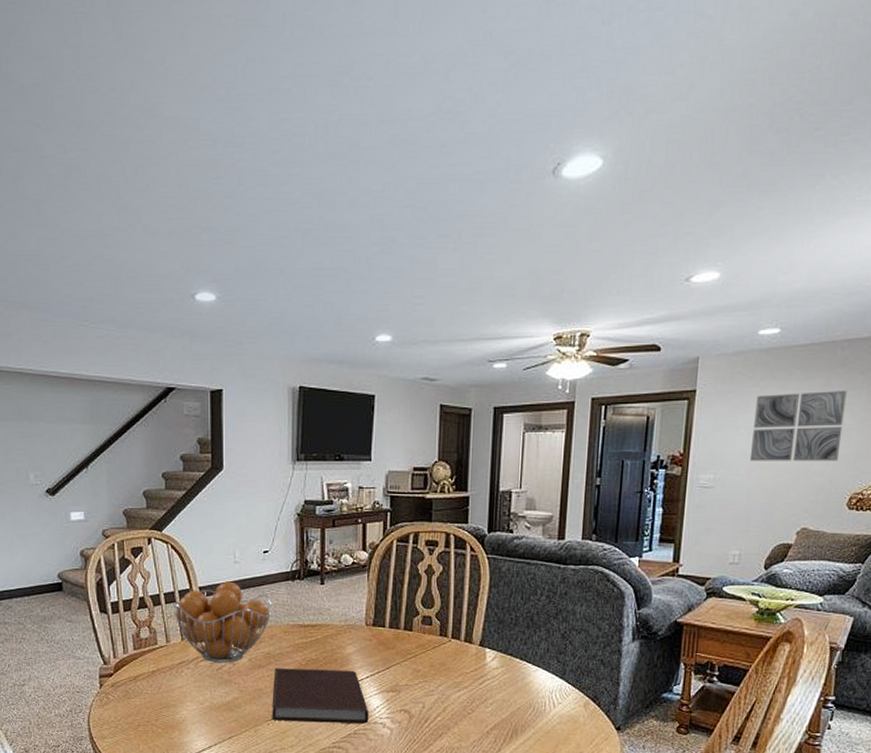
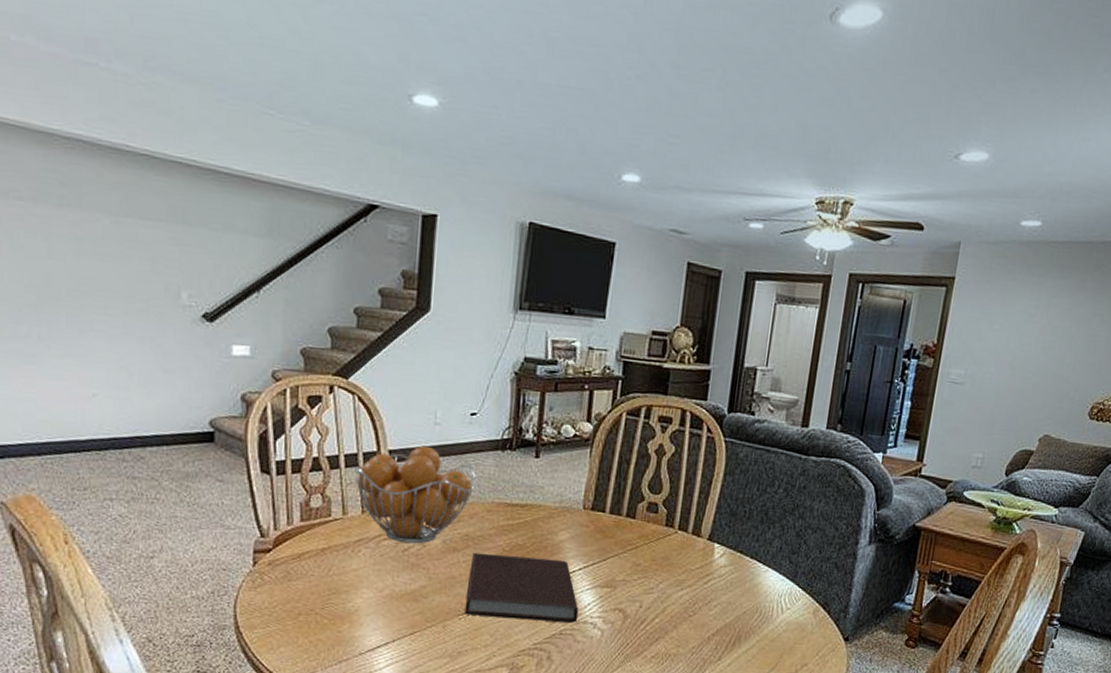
wall art: present [749,391,847,461] -> none [1000,290,1098,367]

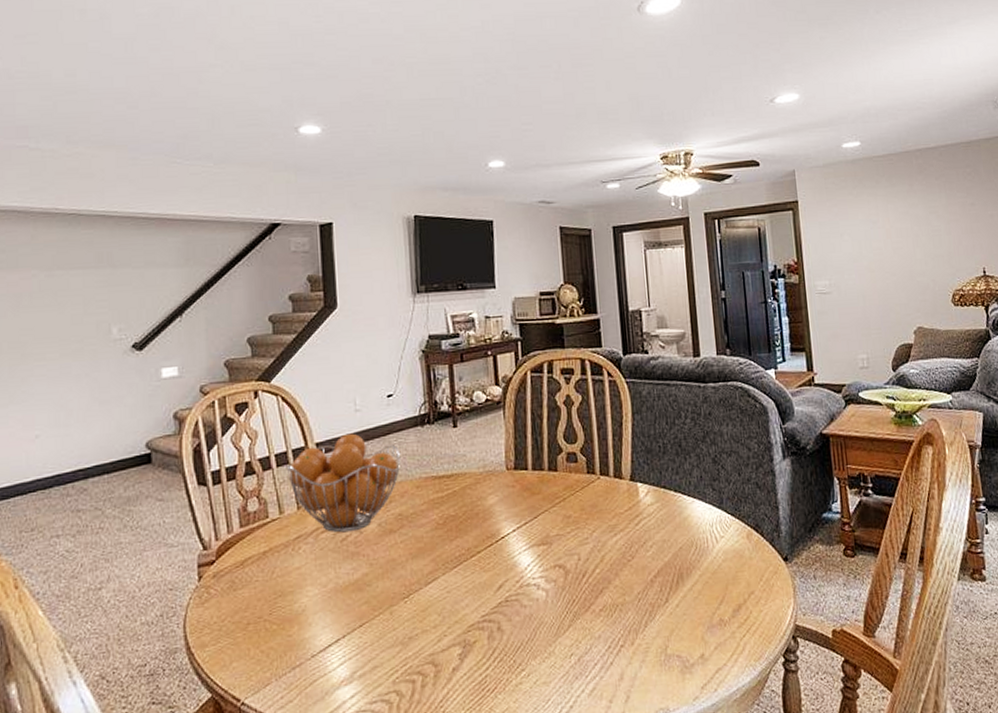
notebook: present [464,552,579,623] -> none [408,524,521,597]

